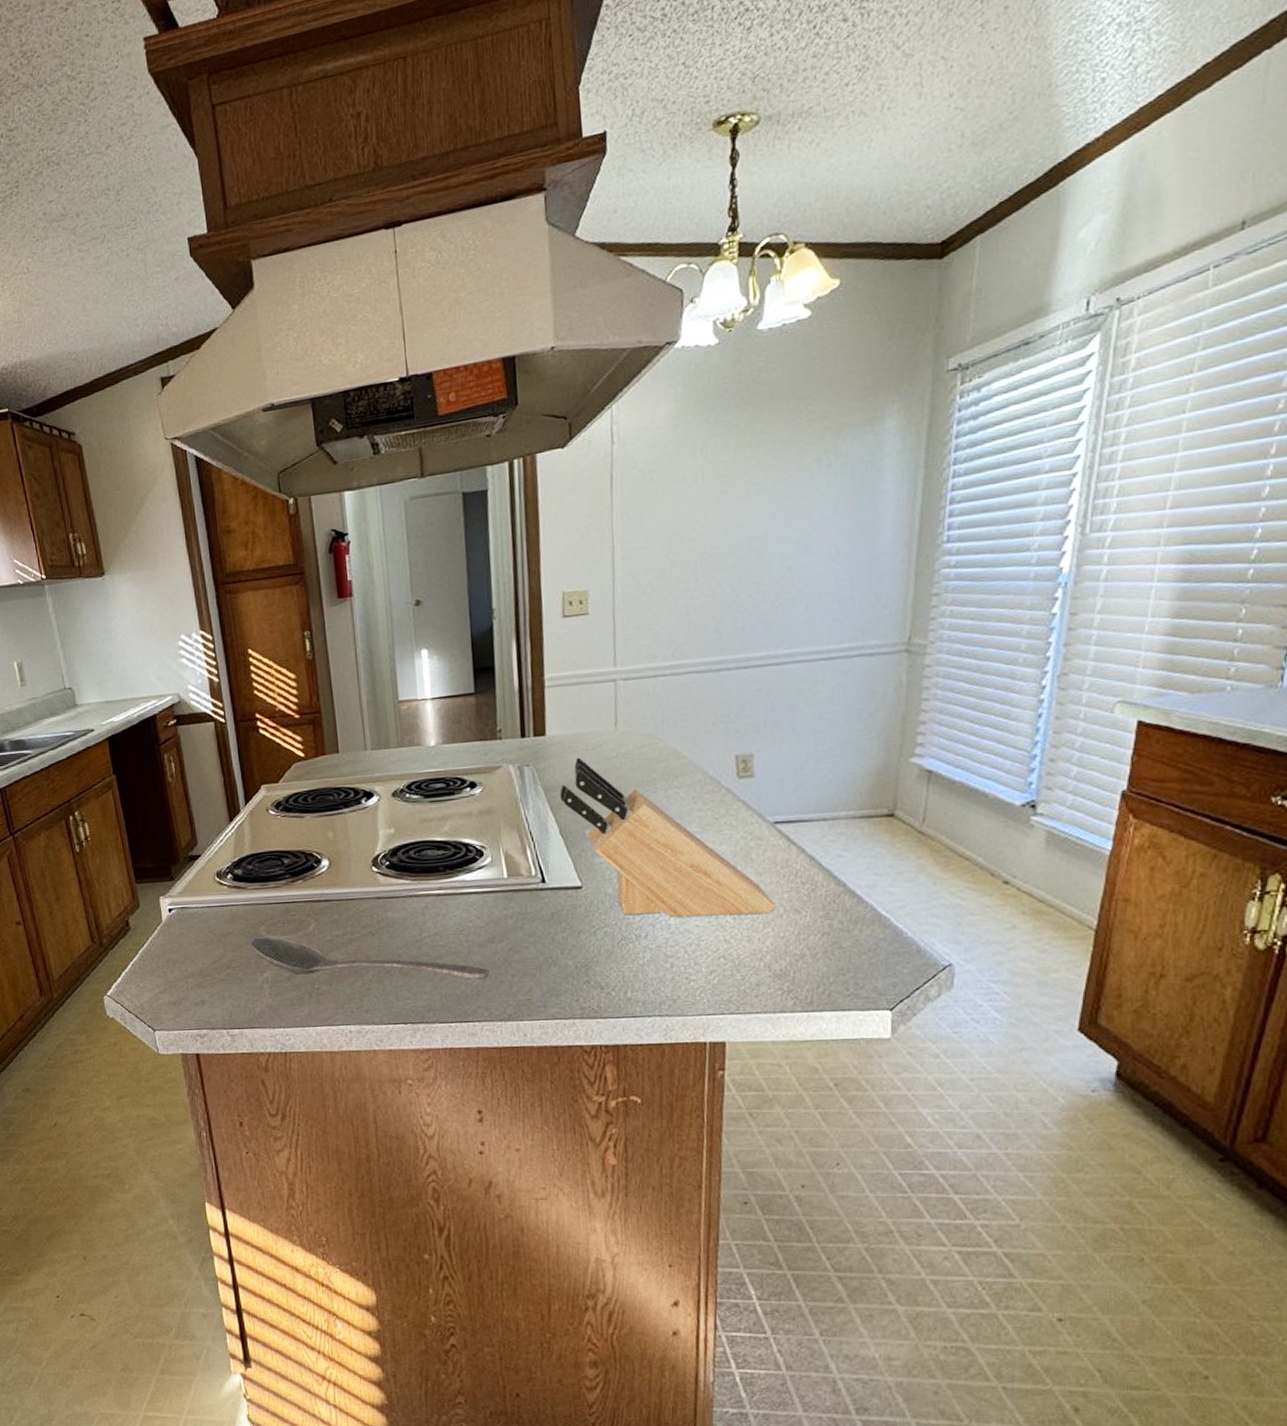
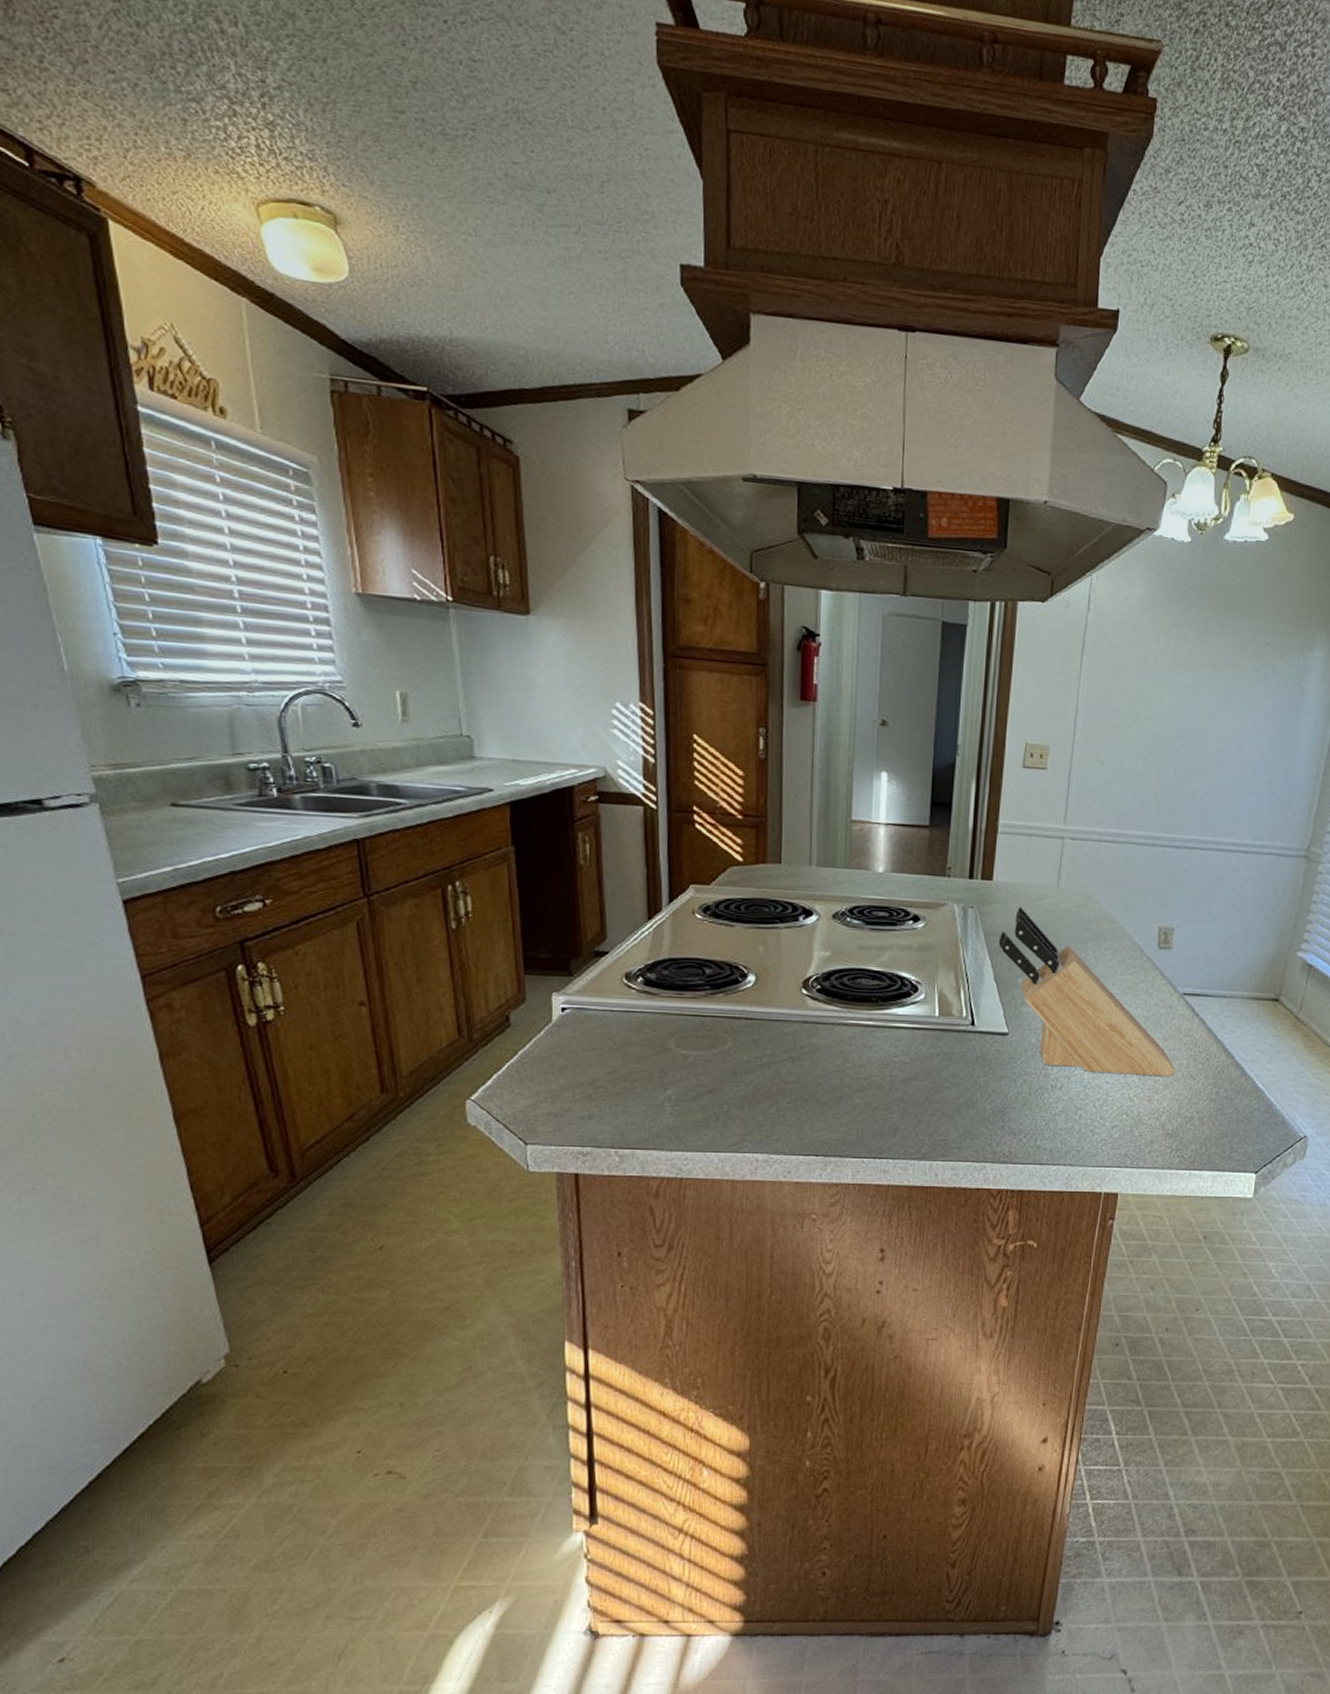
stirrer: present [249,936,489,979] -> none [654,1050,908,1116]

